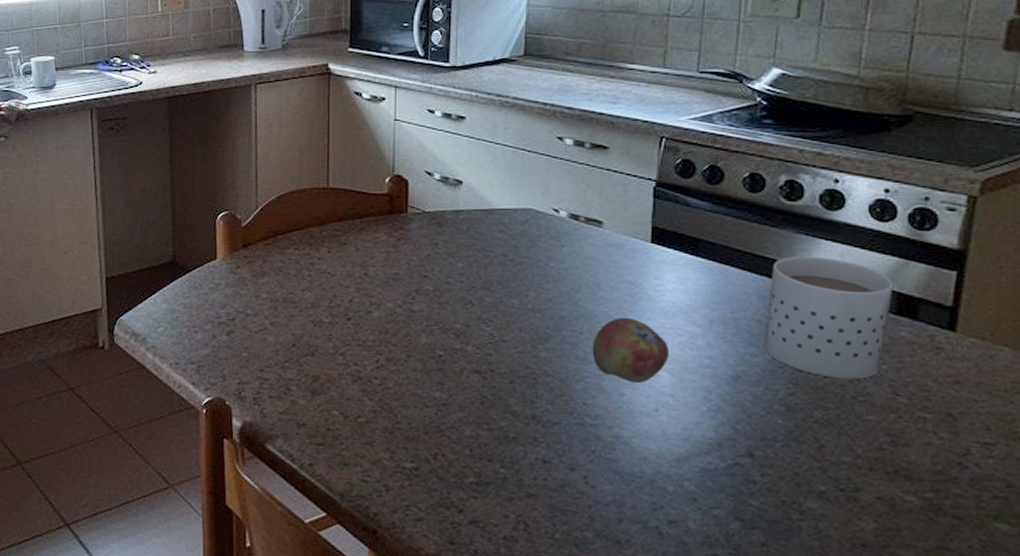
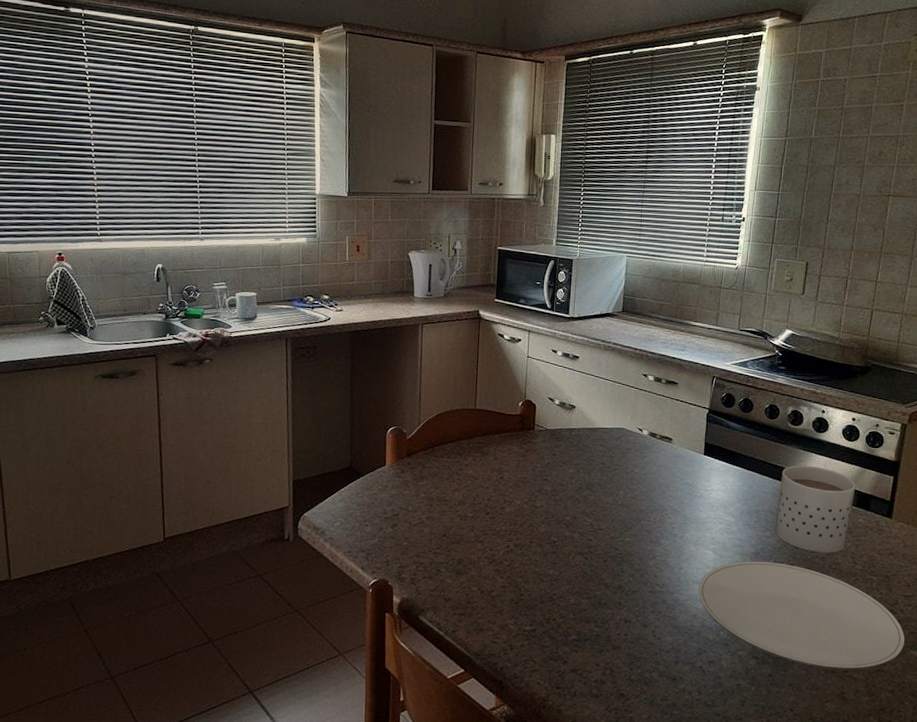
fruit: present [592,317,670,384] -> none [661,510,714,560]
plate: none [650,387,985,545] -> present [699,561,905,670]

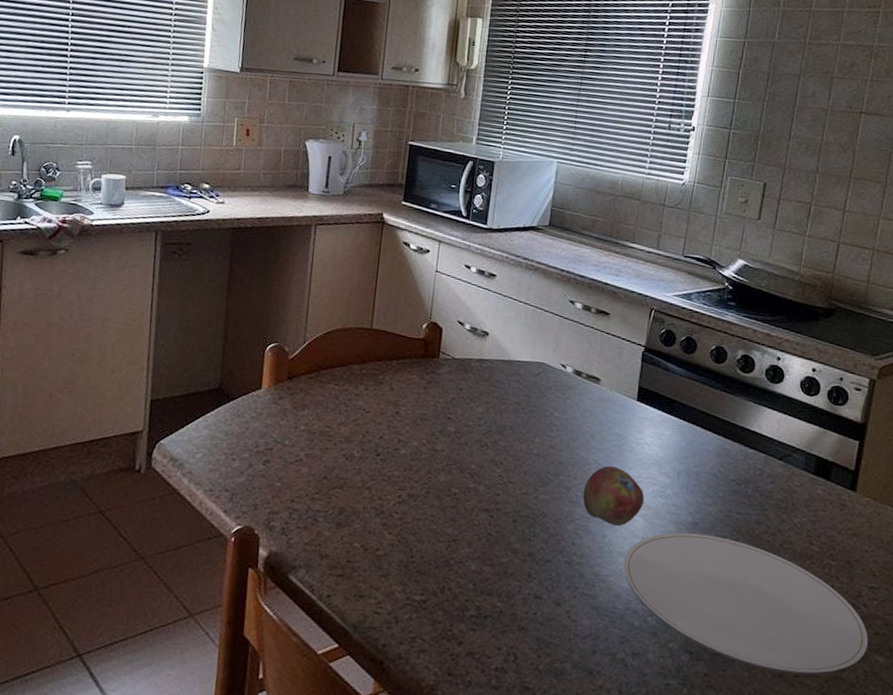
fruit: none [661,510,714,560] -> present [583,465,645,527]
mug: present [775,465,856,554] -> none [717,420,815,530]

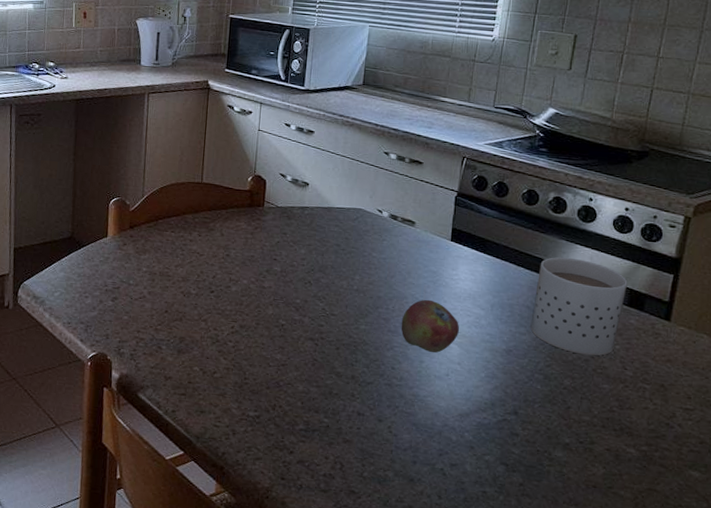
plate: present [624,532,869,675] -> none [441,358,683,487]
mug: none [717,420,815,530] -> present [530,257,628,356]

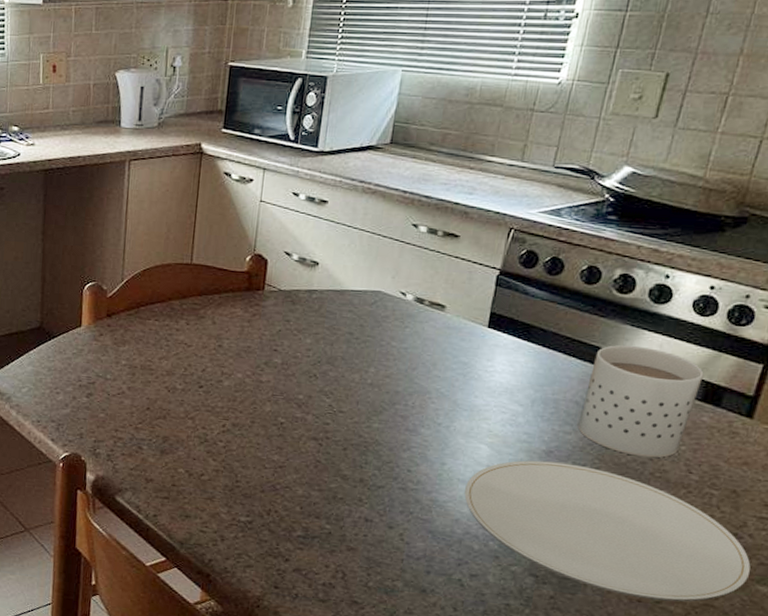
fruit: present [401,299,460,353] -> none [421,394,492,455]
plate: none [441,358,683,487] -> present [464,460,751,602]

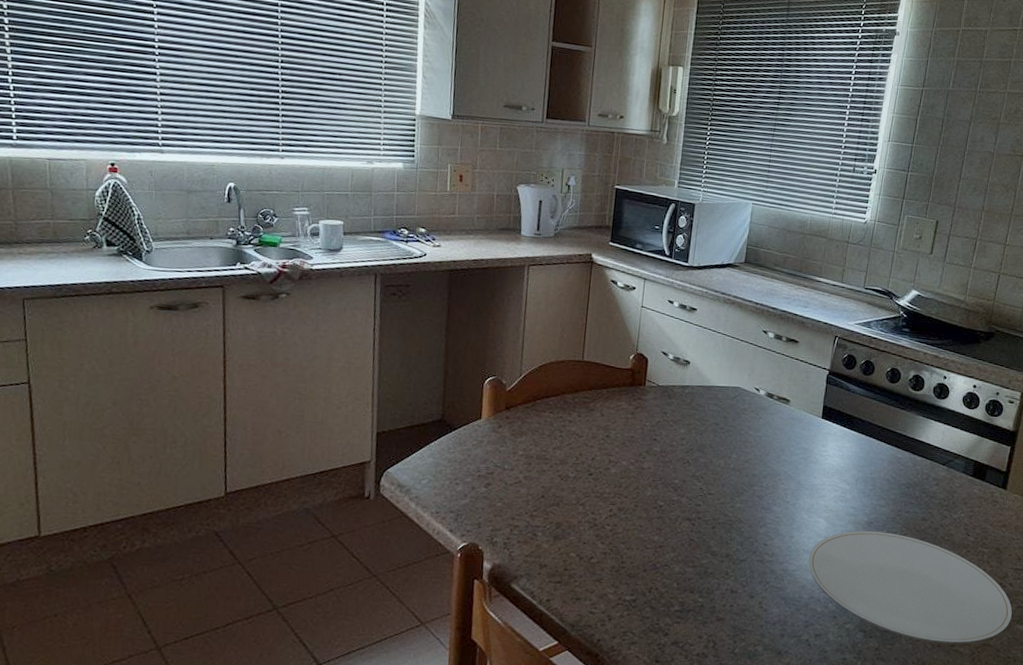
mug: present [577,344,704,458] -> none [889,432,973,524]

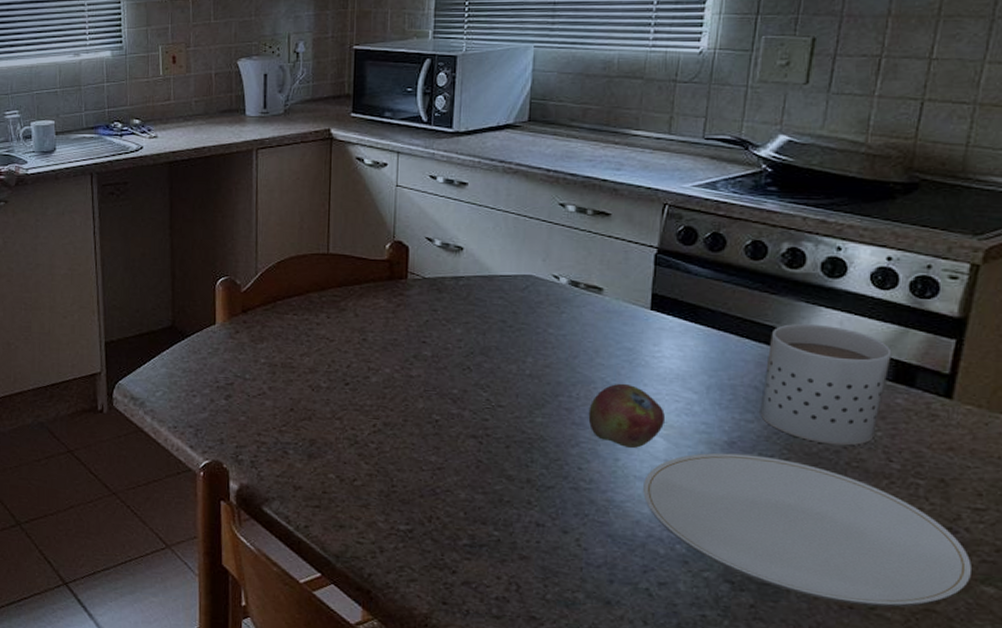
fruit: none [773,476,827,528] -> present [588,383,666,449]
mug: none [889,432,973,524] -> present [760,323,892,446]

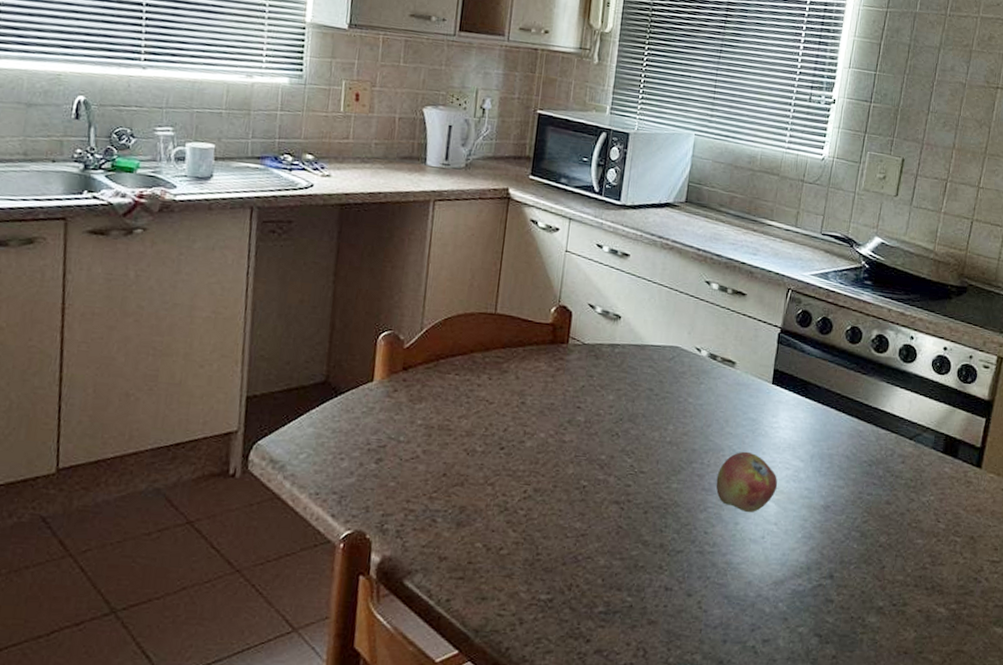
plate: present [643,452,973,608] -> none [756,516,989,651]
mug: present [760,323,892,446] -> none [849,400,944,509]

